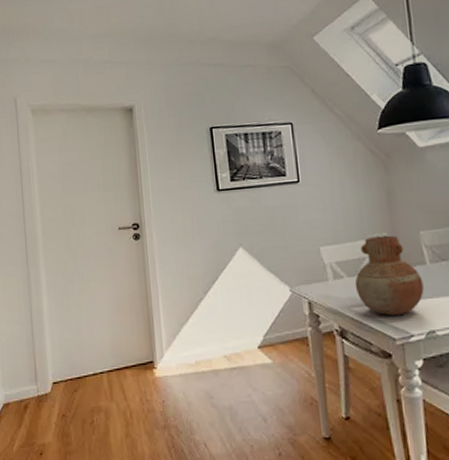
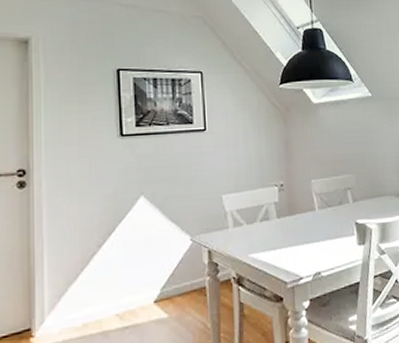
vase: present [354,236,424,316] -> none [253,184,313,261]

